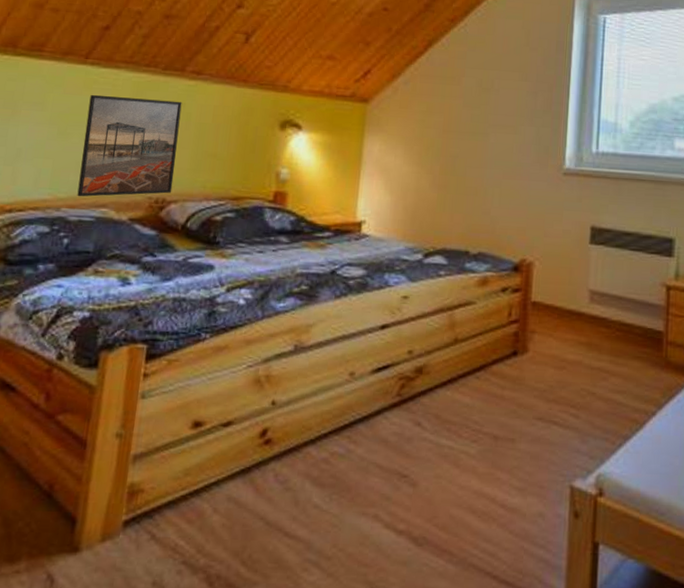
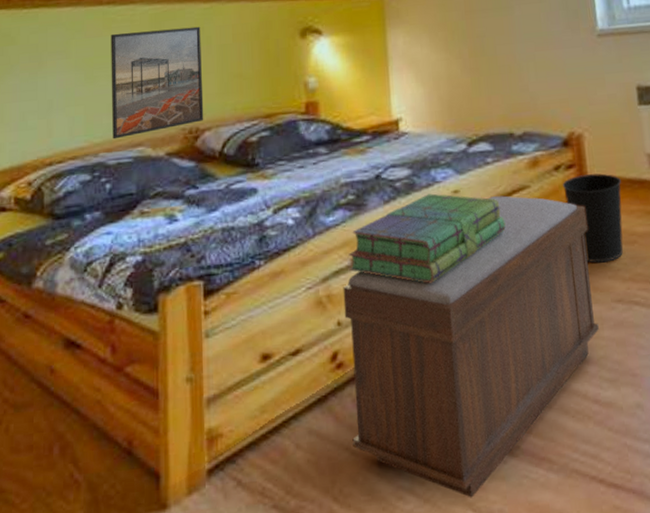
bench: none [268,307,524,578] -> present [343,195,599,498]
stack of books: none [291,295,447,378] -> present [348,193,506,283]
wastebasket: none [506,300,561,383] -> present [562,173,623,263]

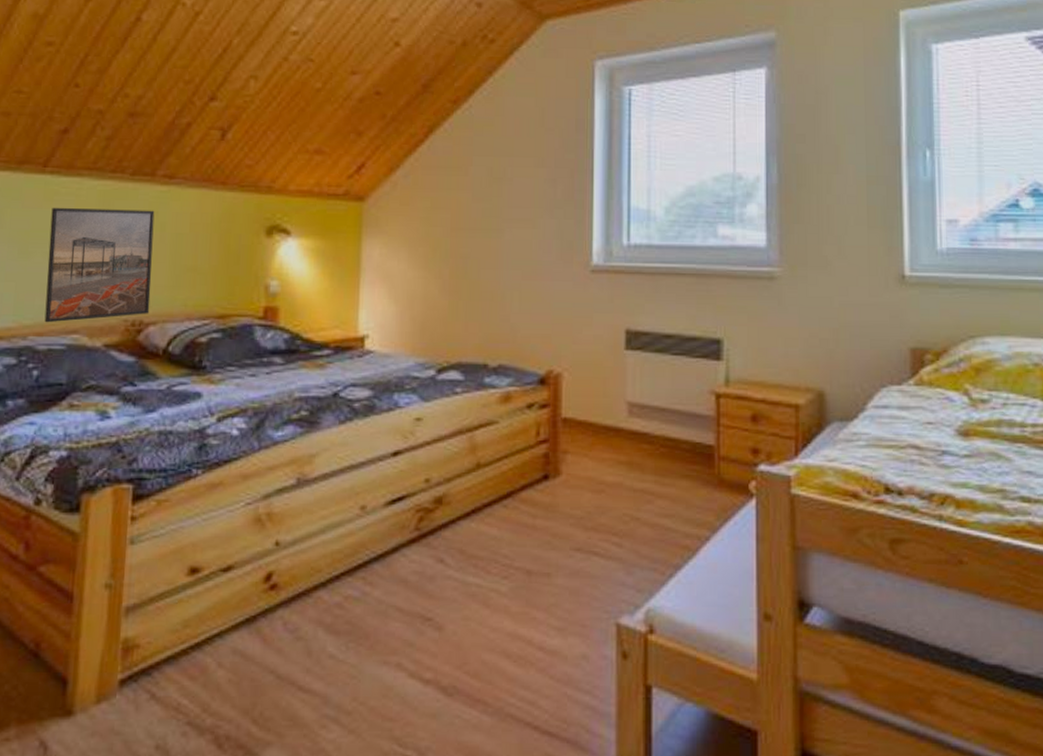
bench: present [343,195,599,498] -> none [279,429,555,733]
stack of books: present [348,193,506,283] -> none [294,418,468,511]
wastebasket: present [562,173,623,263] -> none [533,416,596,509]

